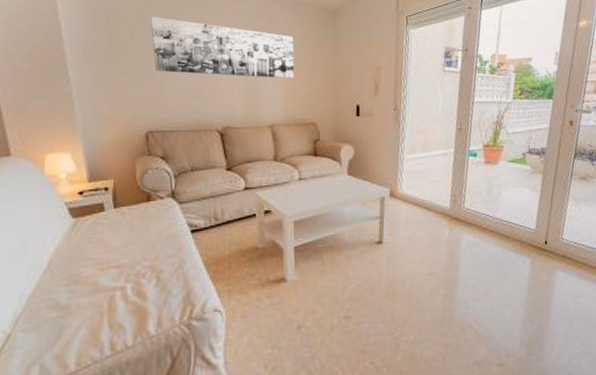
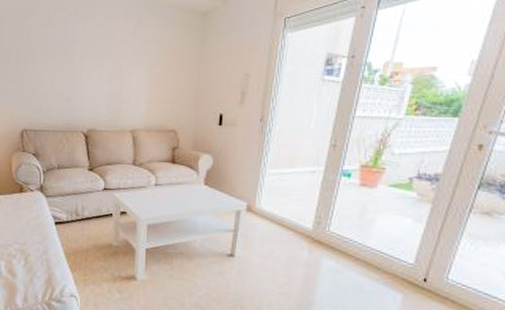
wall art: present [150,16,295,79] -> none [29,21,161,85]

